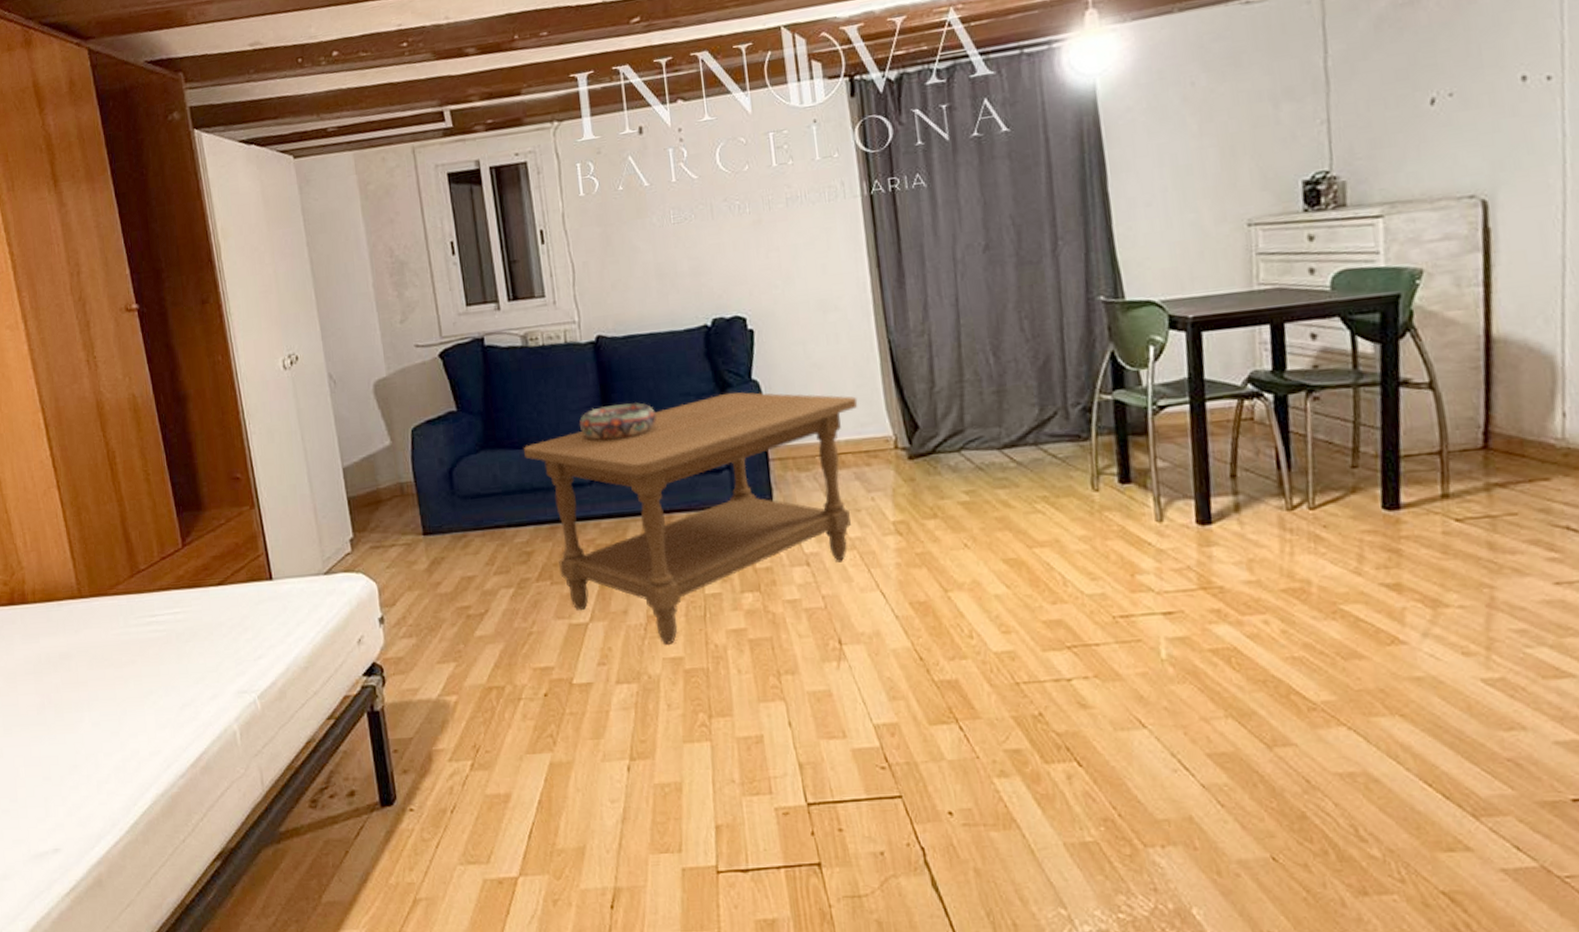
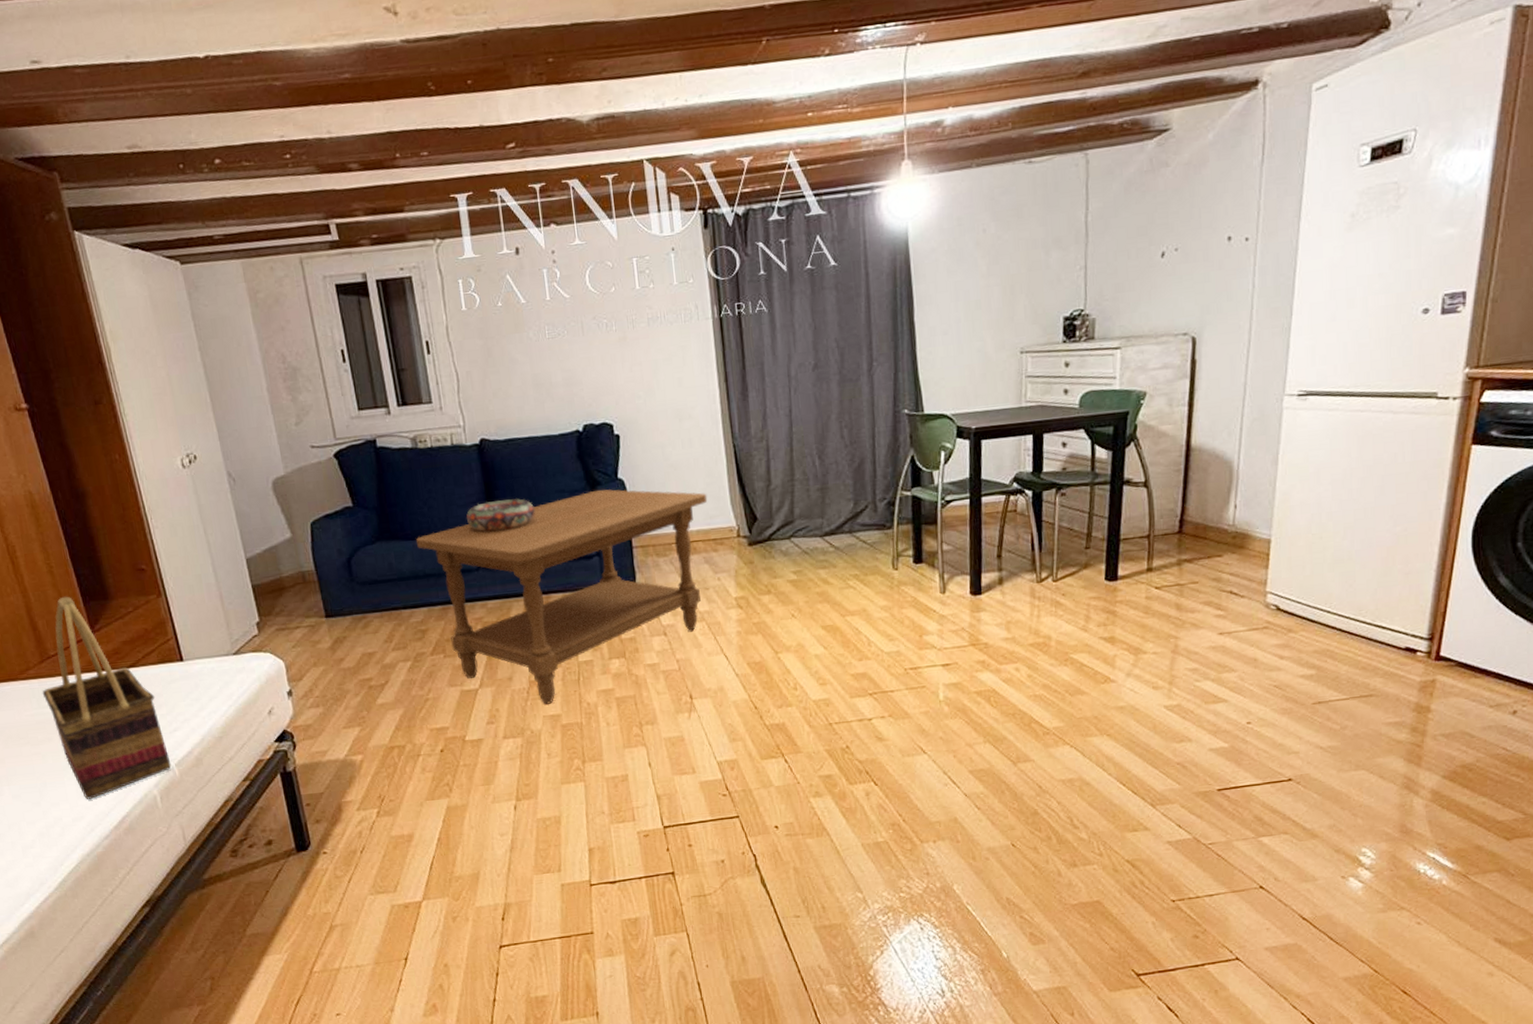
woven basket: none [129,505,254,731] -> present [42,596,172,799]

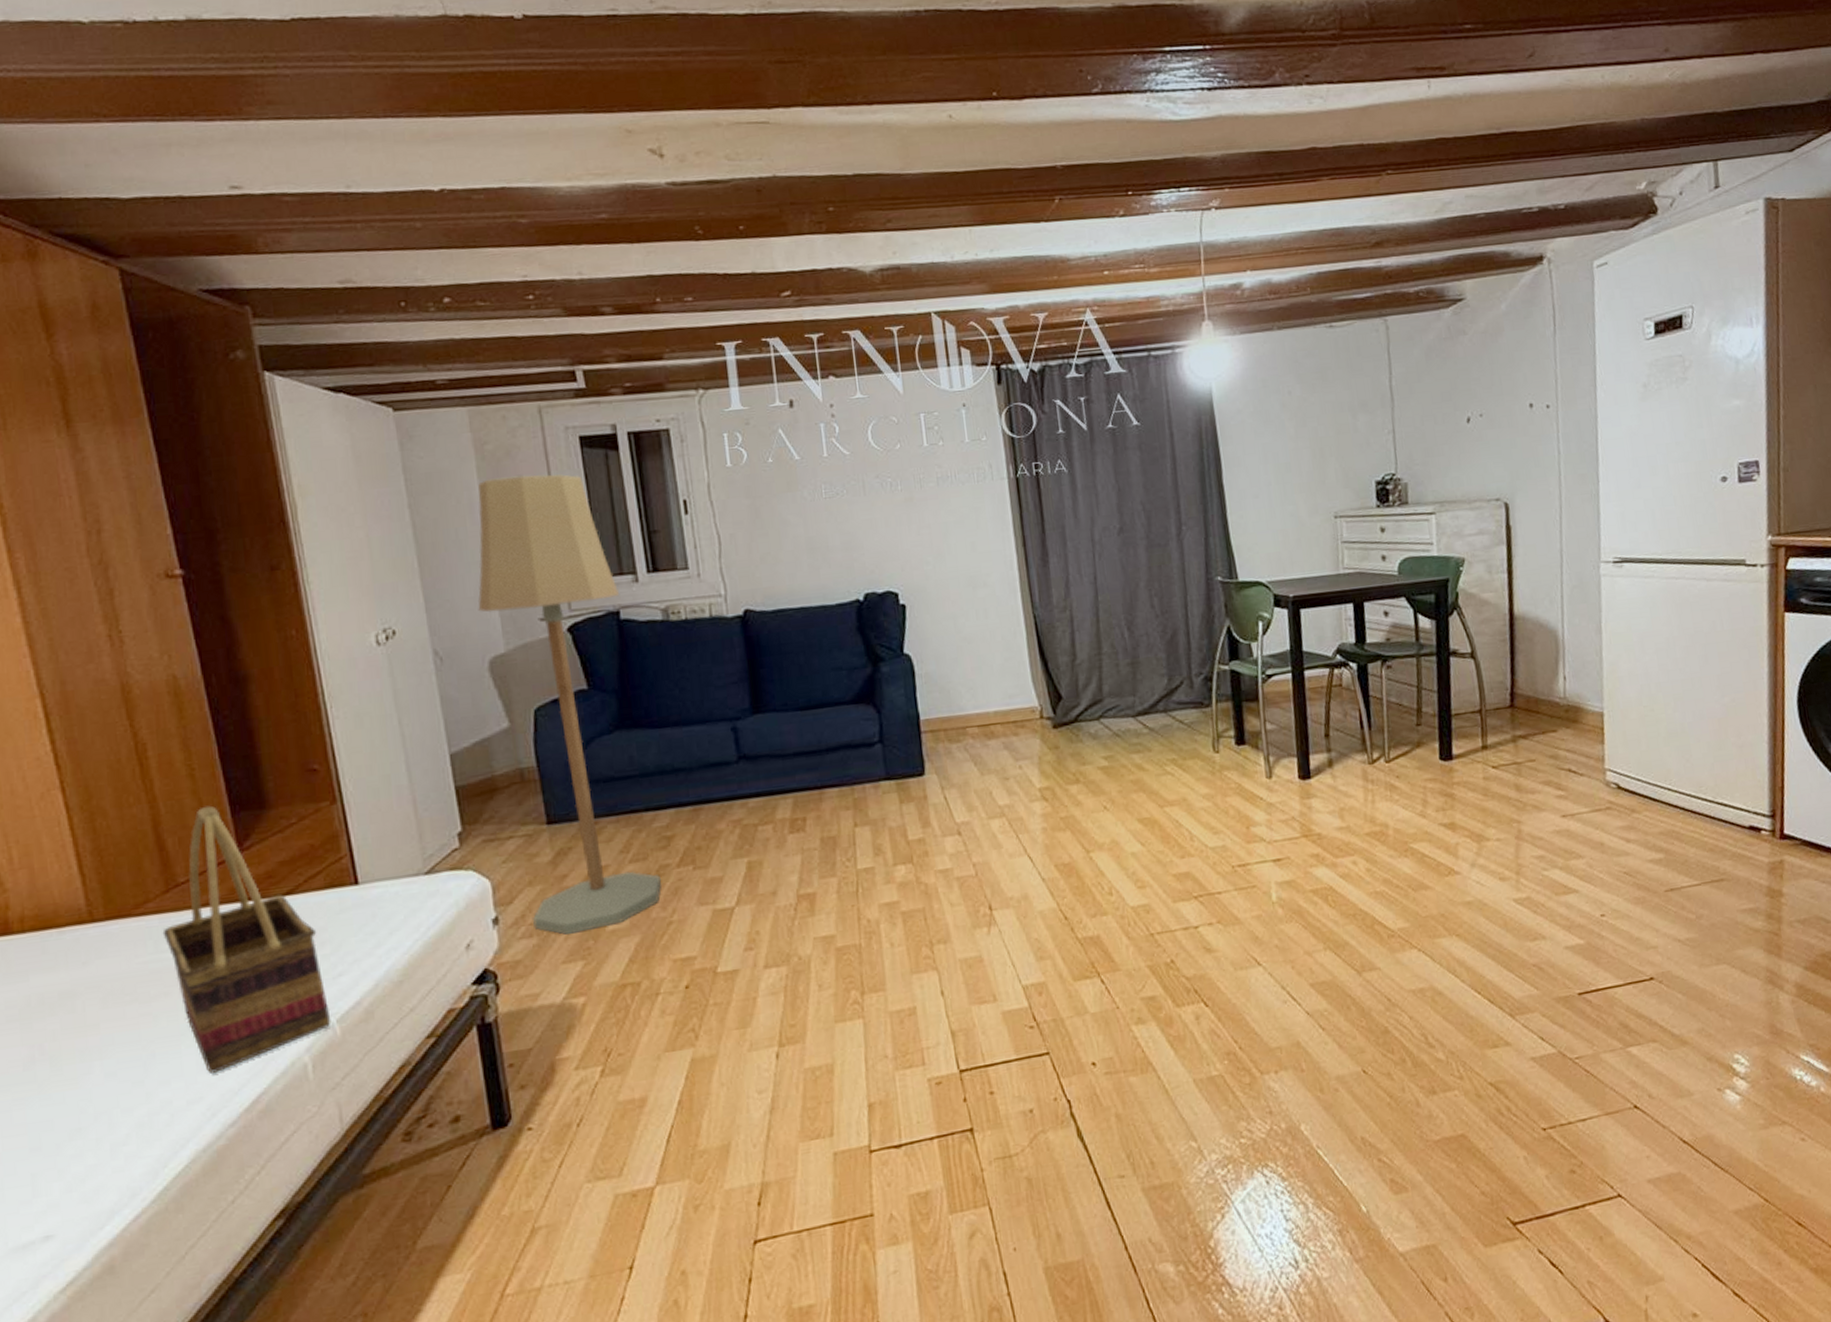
floor lamp: none [254,319,419,706] -> present [478,474,662,935]
coffee table: present [415,489,708,704] -> none [663,666,1006,923]
decorative bowl: present [466,498,535,532] -> none [726,677,807,717]

